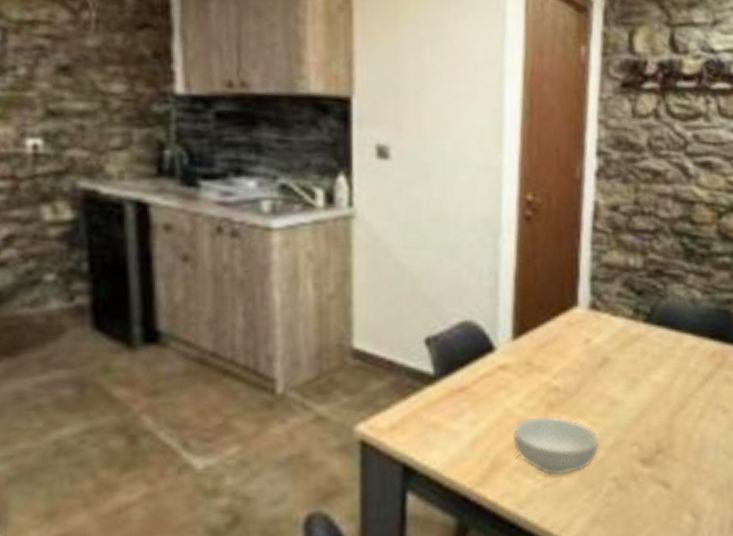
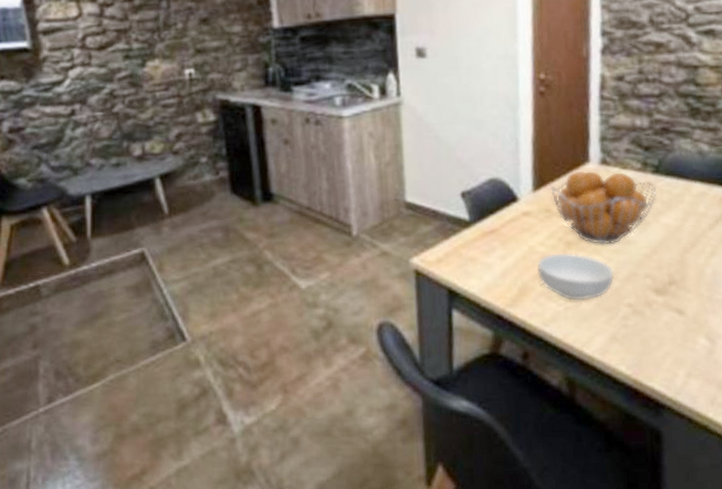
fruit basket: none [533,315,647,407] -> present [550,170,656,245]

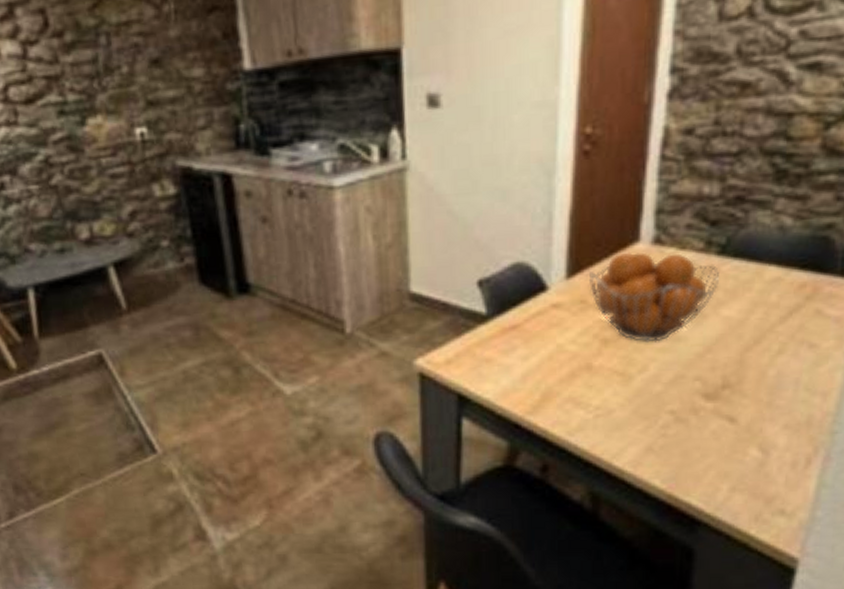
cereal bowl: present [537,253,615,301] -> none [565,352,658,407]

